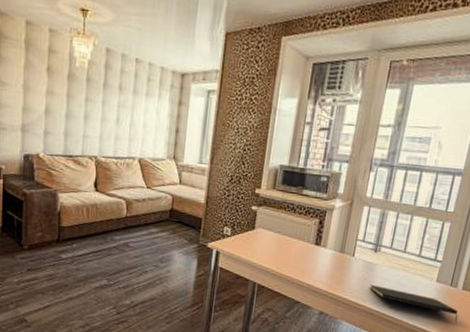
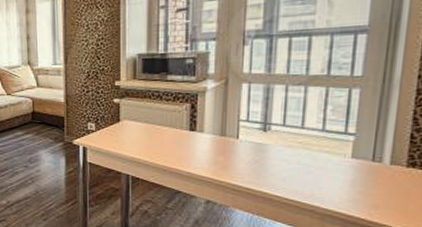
notepad: present [369,284,458,323] -> none [262,167,390,204]

